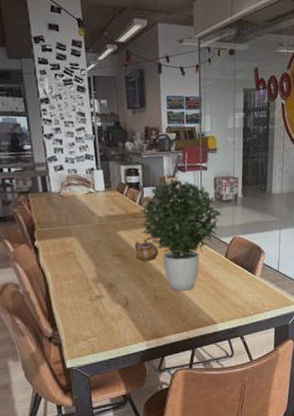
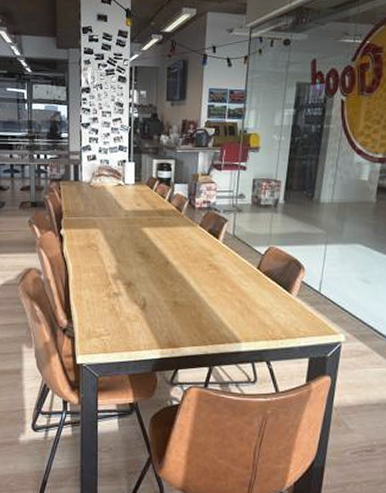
teapot: present [134,239,159,261] -> none [158,239,184,262]
potted plant: present [139,179,221,292] -> none [167,177,257,300]

